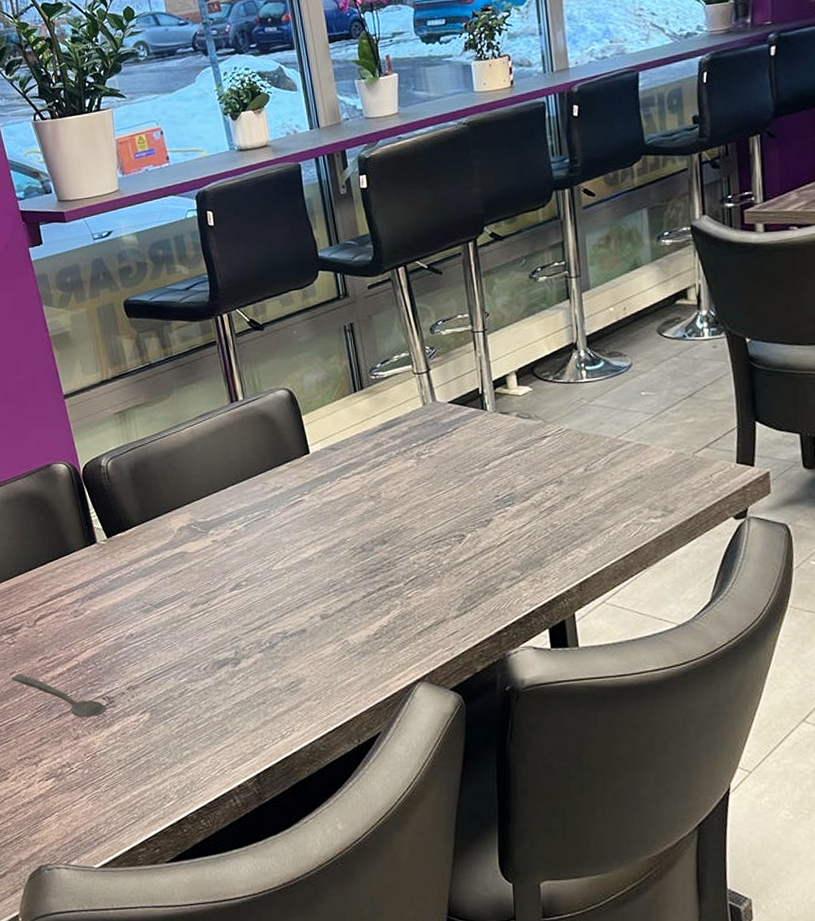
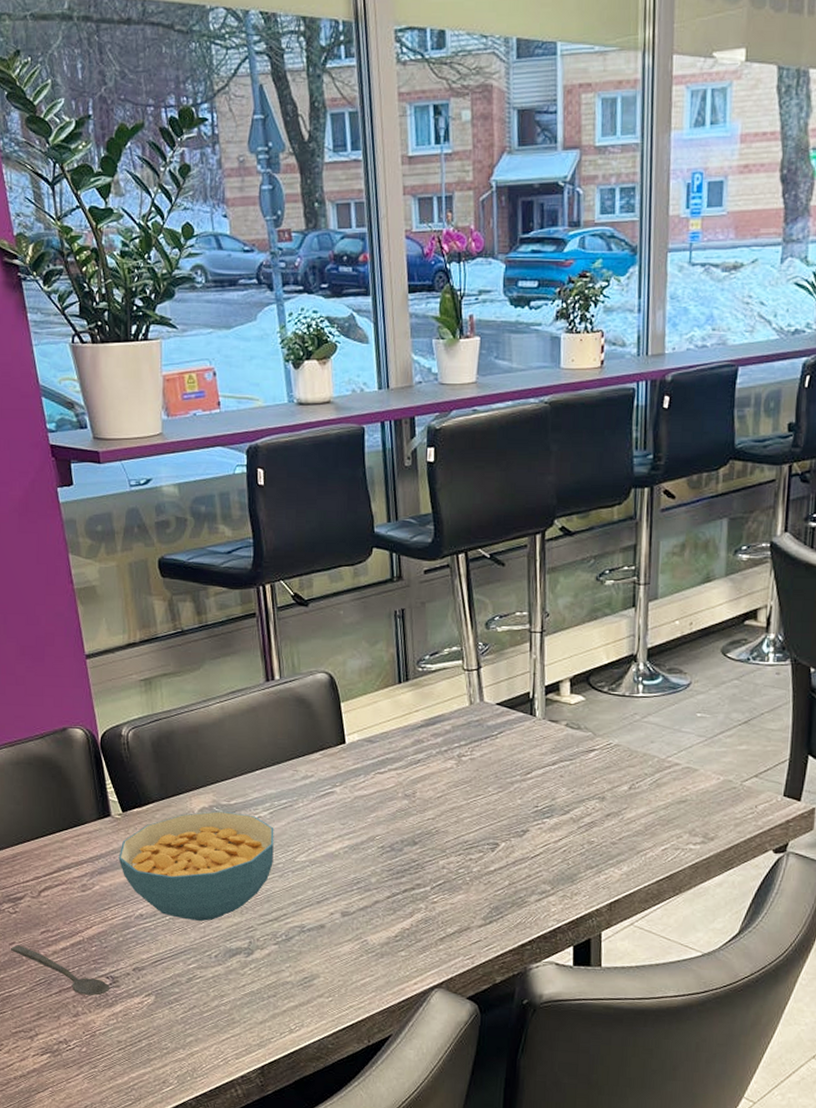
cereal bowl: none [106,528,252,637] -> present [118,810,274,922]

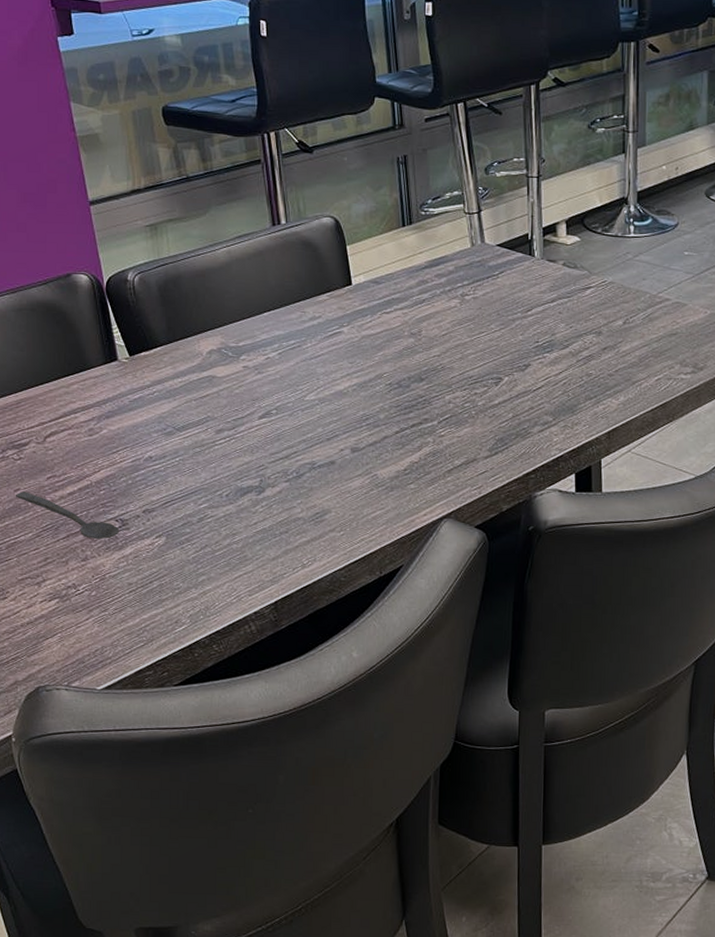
cereal bowl: present [118,810,274,922] -> none [126,352,283,462]

